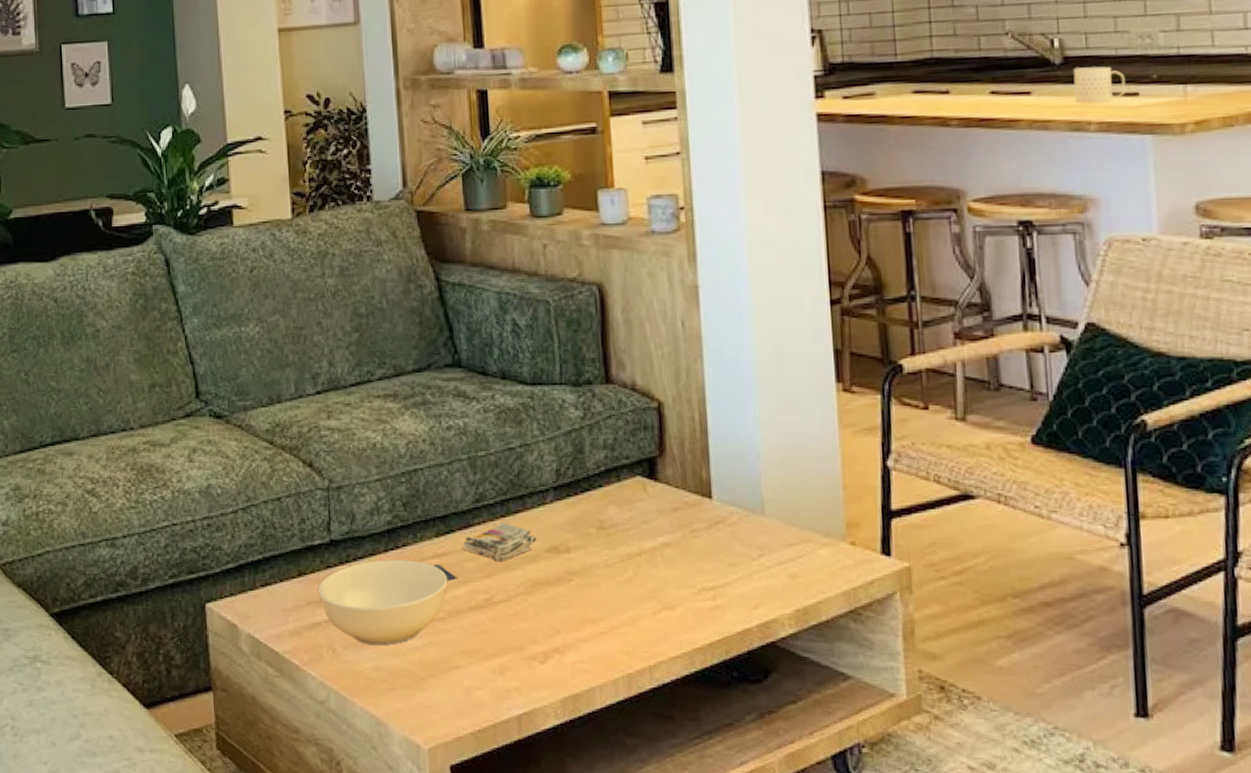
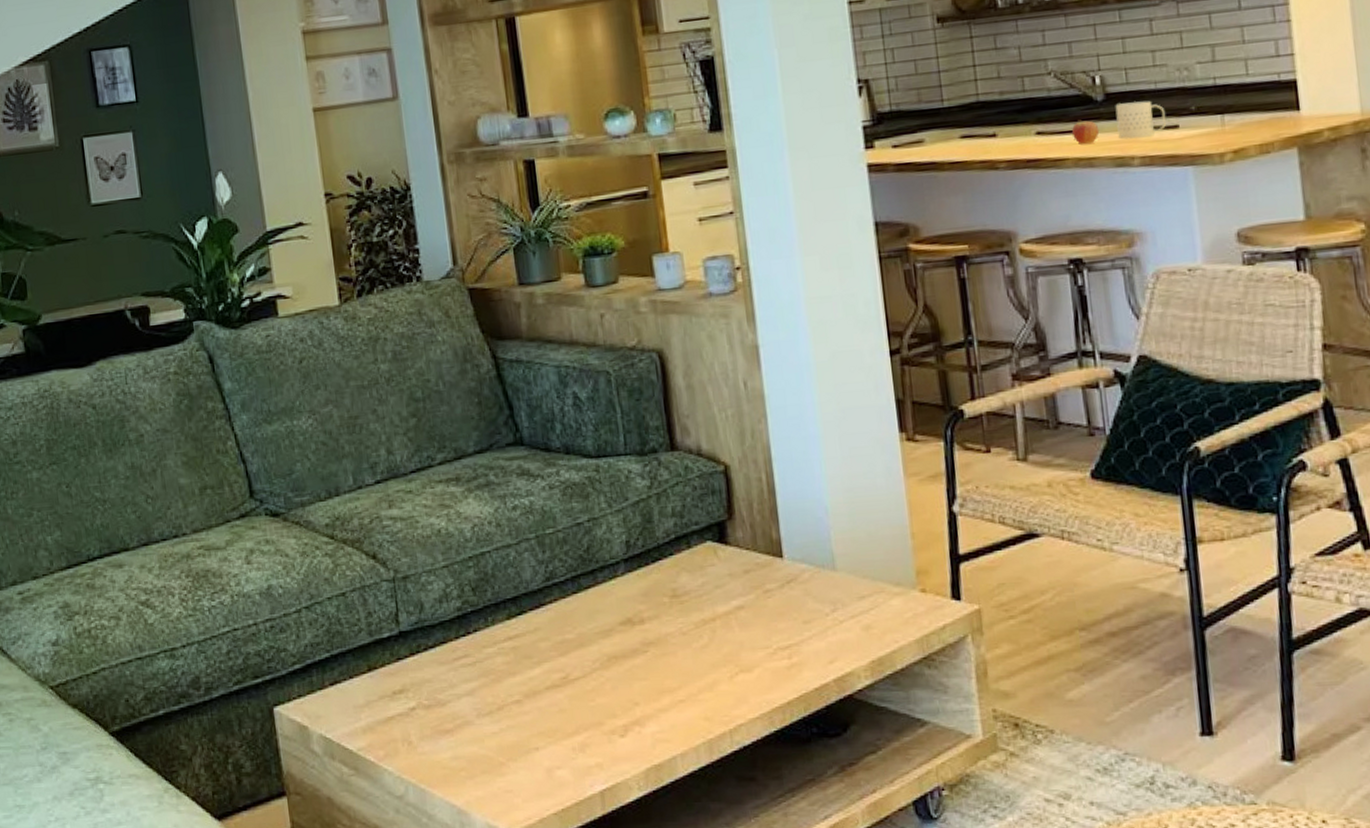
bowl: present [317,559,448,646] -> none [389,645,523,735]
magazine: present [433,523,537,582] -> none [506,599,610,664]
fruit: none [1028,81,1056,106] -> present [1072,119,1100,144]

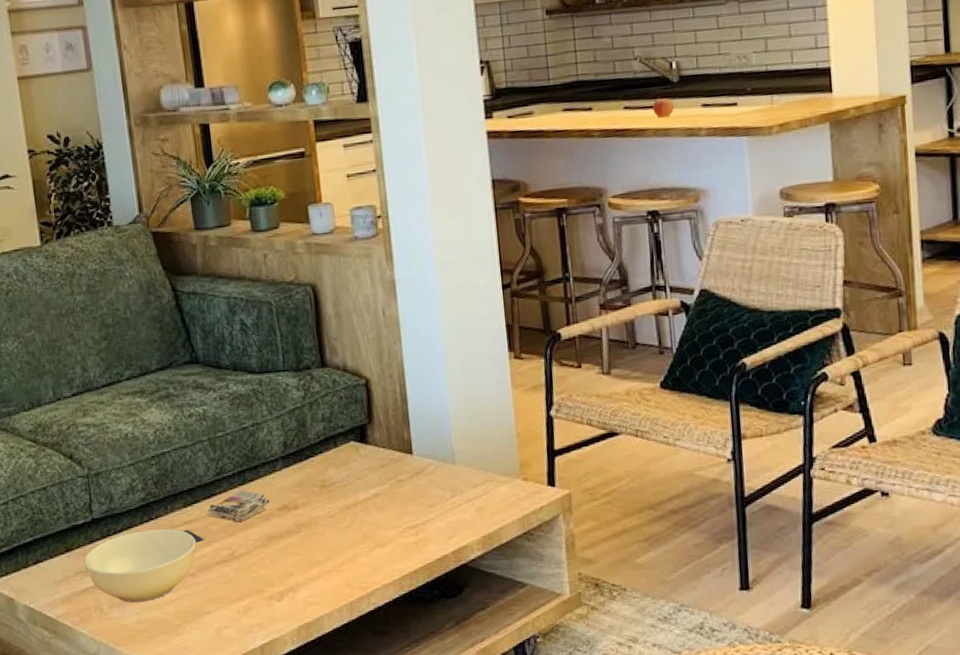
bowl: none [389,645,523,735] -> present [83,528,197,603]
magazine: none [506,599,610,664] -> present [183,490,270,544]
mug: present [1115,100,1166,140] -> none [687,82,728,114]

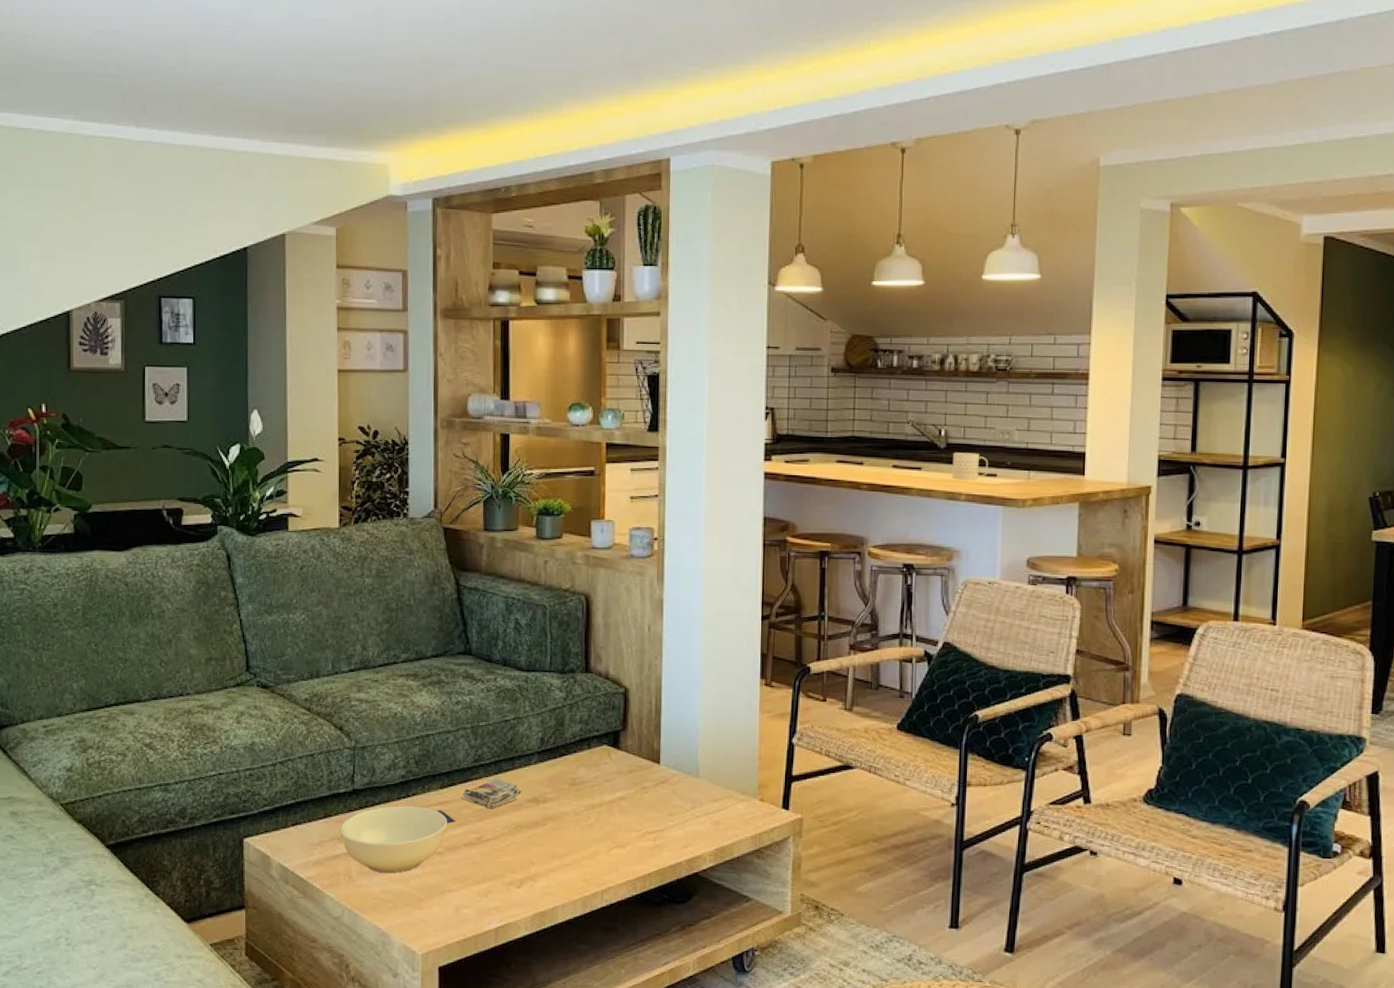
fruit: present [653,97,675,117] -> none [919,460,939,479]
mug: none [687,82,728,114] -> present [952,452,989,480]

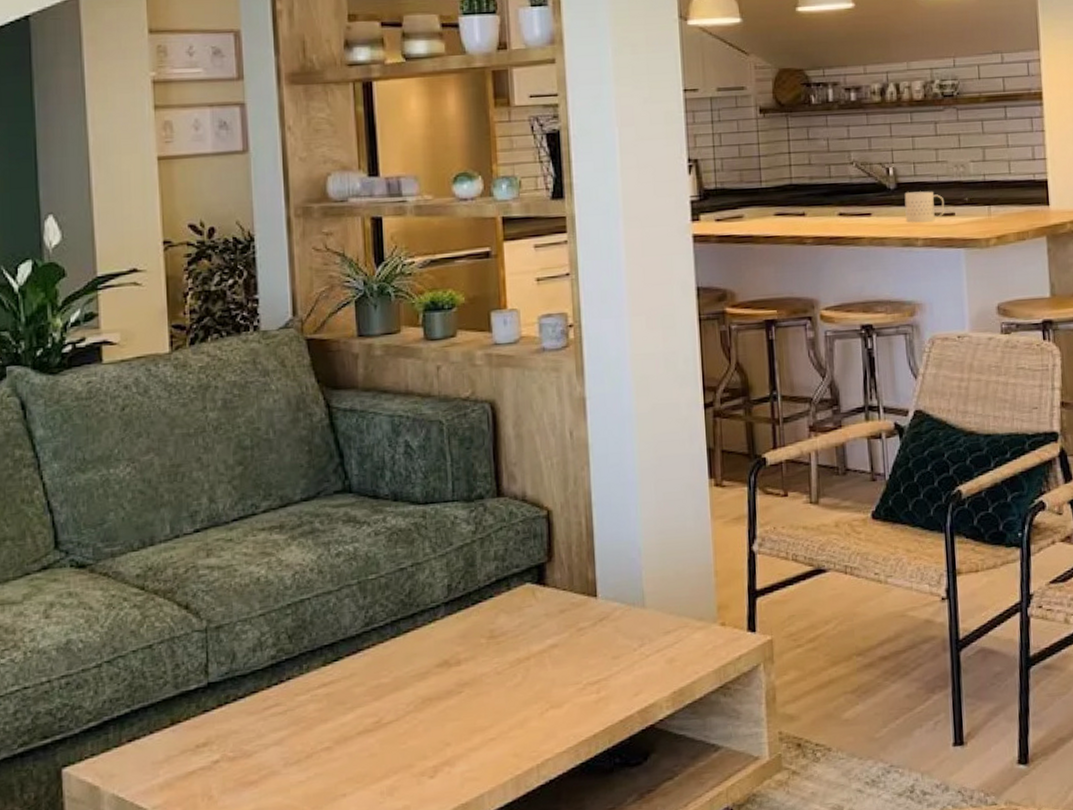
bowl: present [340,805,448,874] -> none [192,692,336,786]
magazine: present [437,778,522,824] -> none [320,643,428,710]

